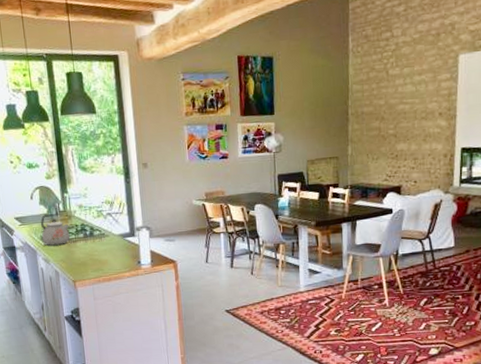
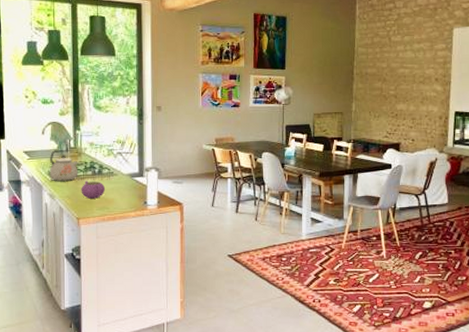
teapot: none [74,243,99,261] -> present [81,180,106,199]

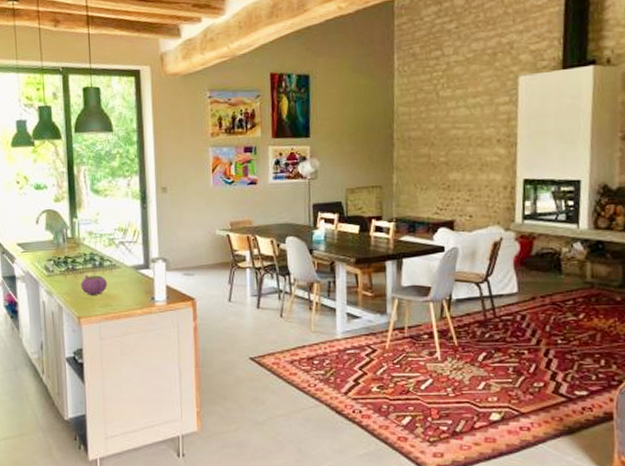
kettle: present [49,149,78,182] -> none [45,239,77,277]

